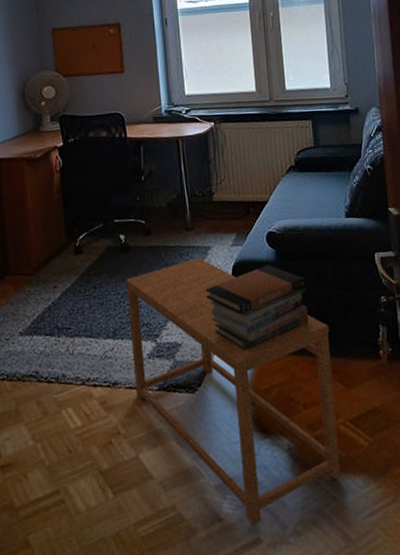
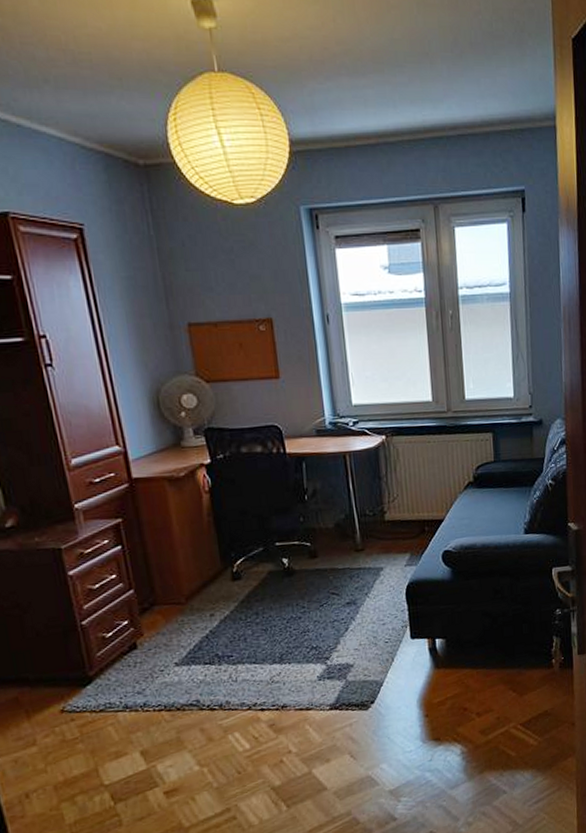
side table: present [125,258,341,526] -> none [291,579,511,822]
book stack: present [205,265,309,351] -> none [377,583,484,668]

